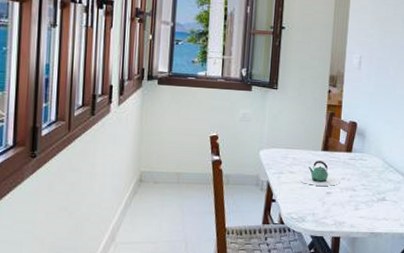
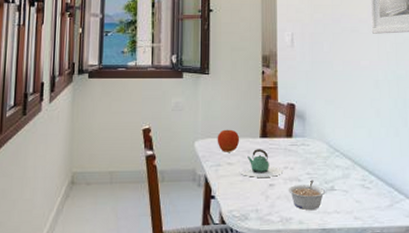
fruit: none [281,141,303,162] -> present [217,129,240,152]
legume: none [343,190,378,216] -> present [288,180,326,210]

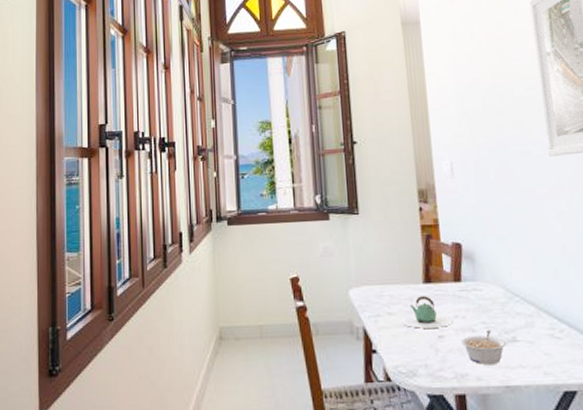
fruit: present [217,129,240,152] -> none [373,275,400,301]

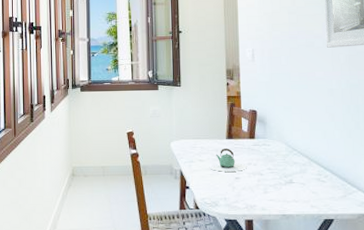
legume: present [460,329,507,364] -> none [251,174,285,199]

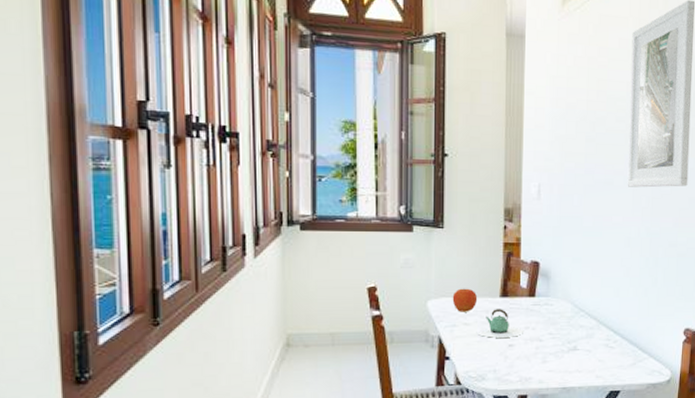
fruit: none [189,132,209,151] -> present [452,288,478,312]

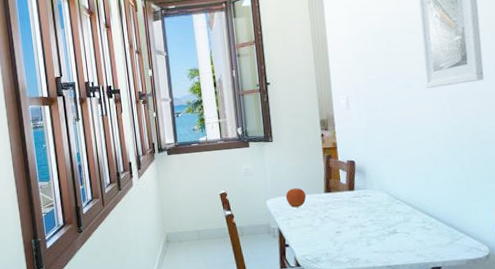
teapot: present [476,309,523,338] -> none [308,202,348,227]

